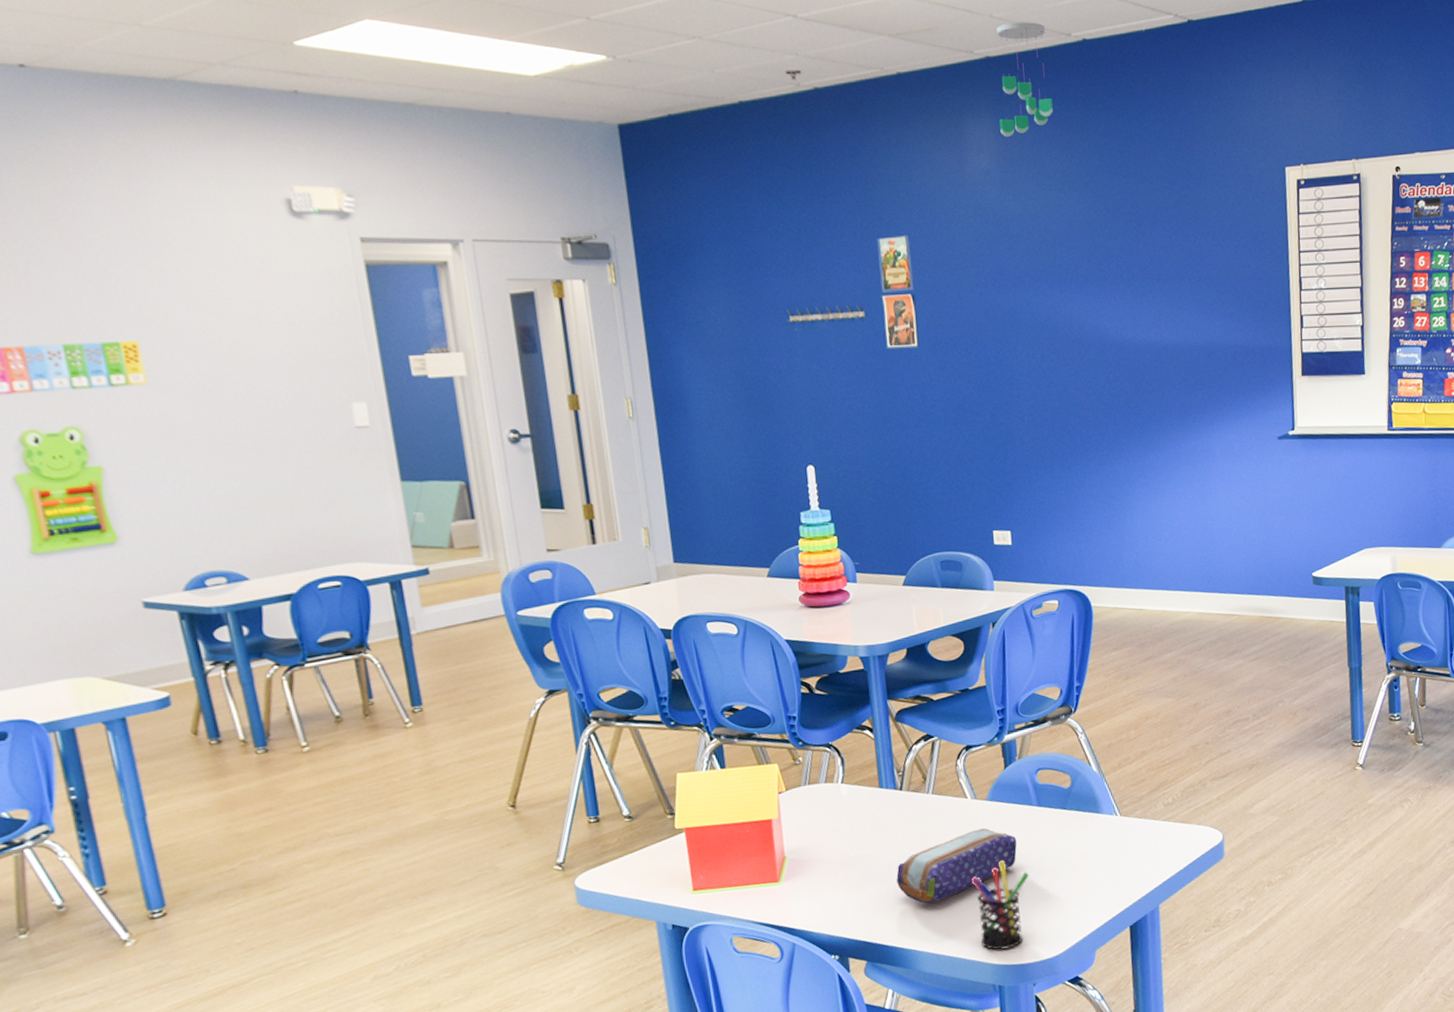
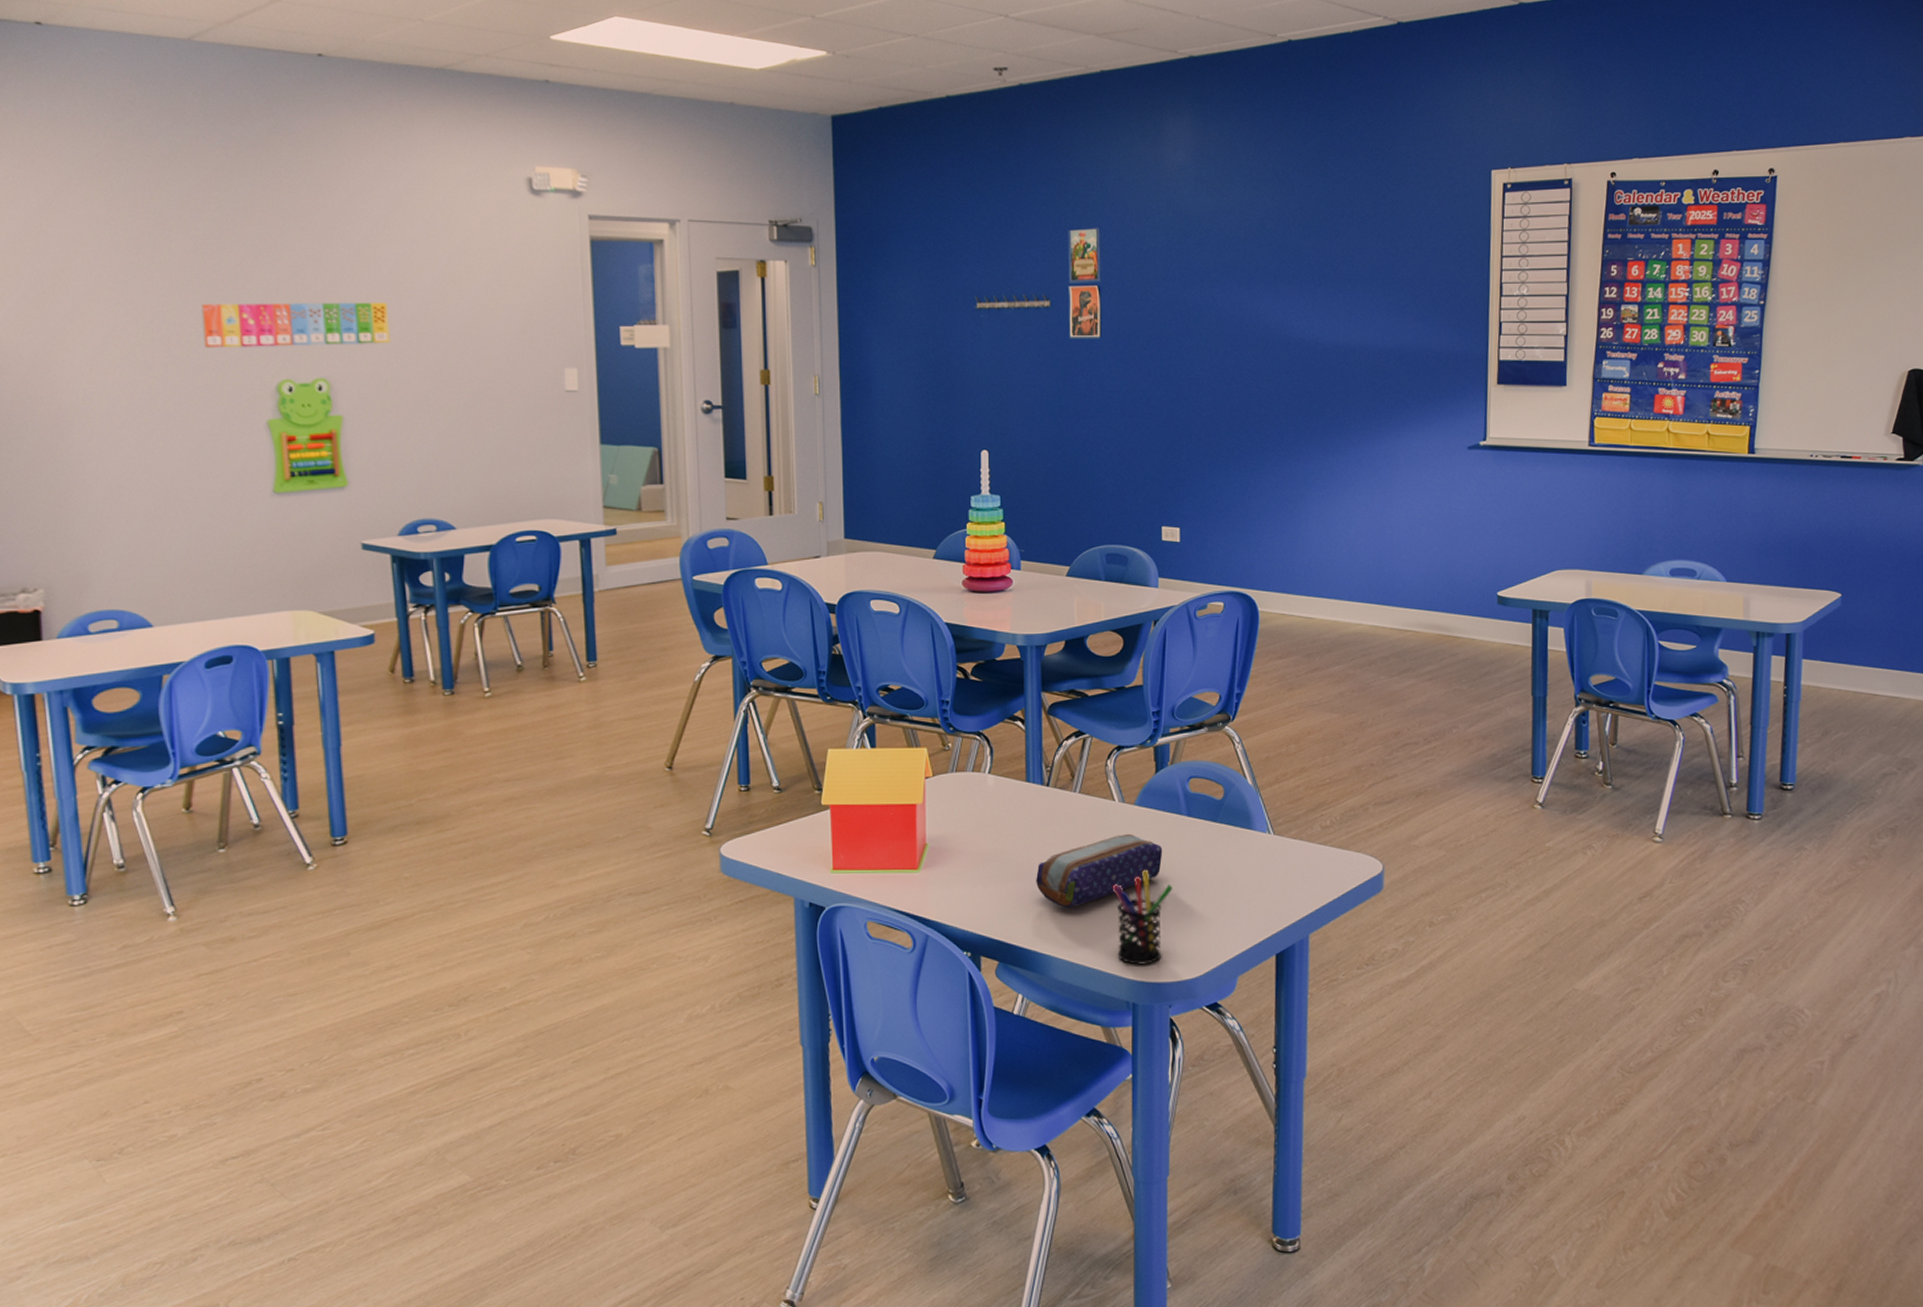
ceiling mobile: present [996,22,1054,138] -> none [1198,23,1254,135]

